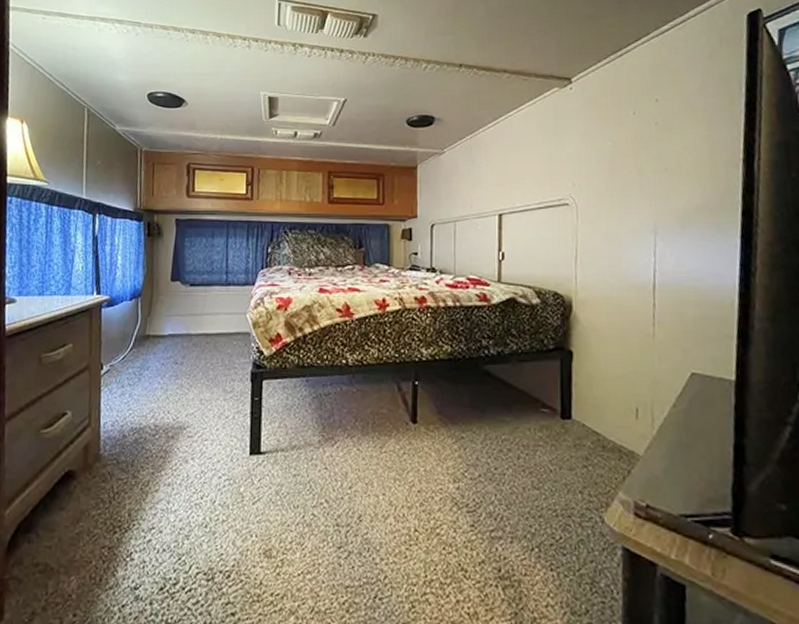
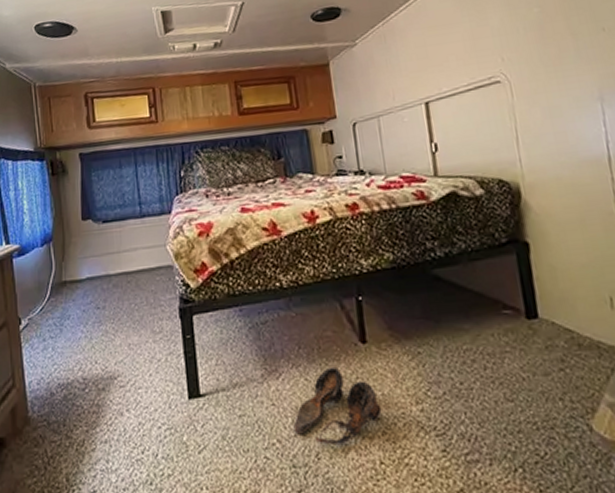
shoes: none [341,441,422,512] -> present [293,366,382,446]

